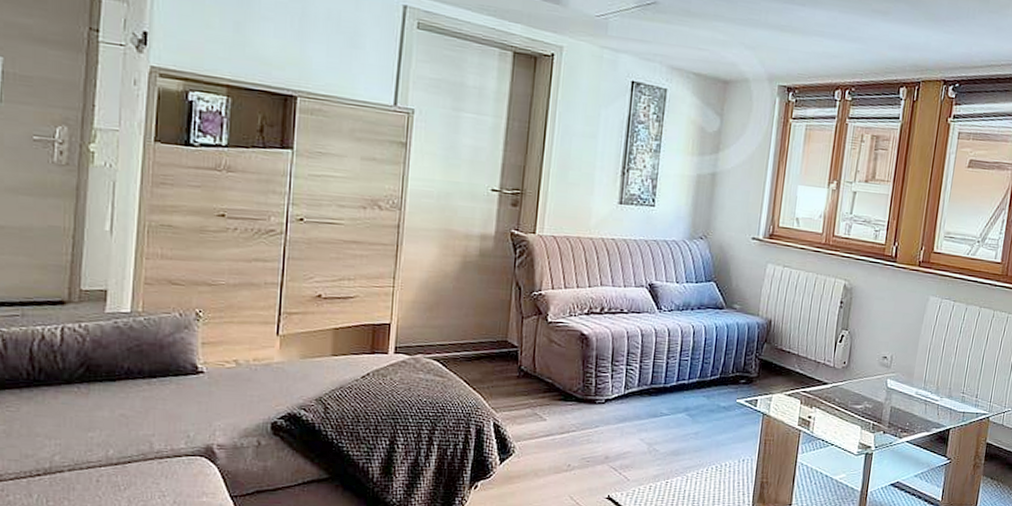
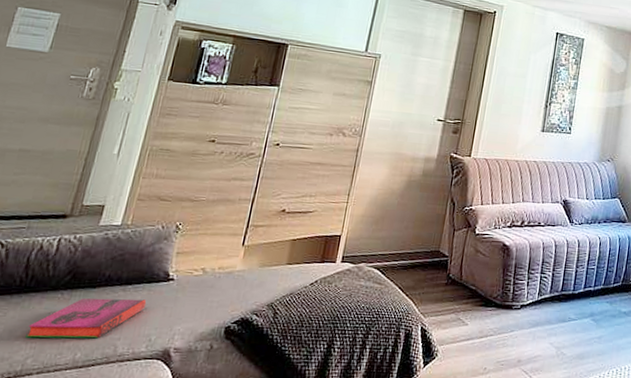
hardback book: none [47,392,177,435] -> present [26,298,147,339]

